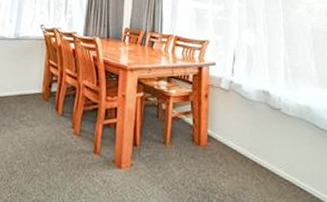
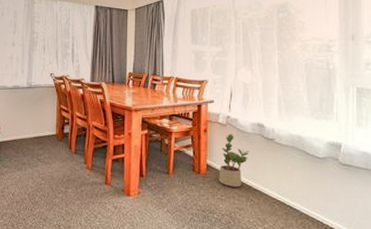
potted plant: none [220,101,255,163] -> present [218,134,250,187]

